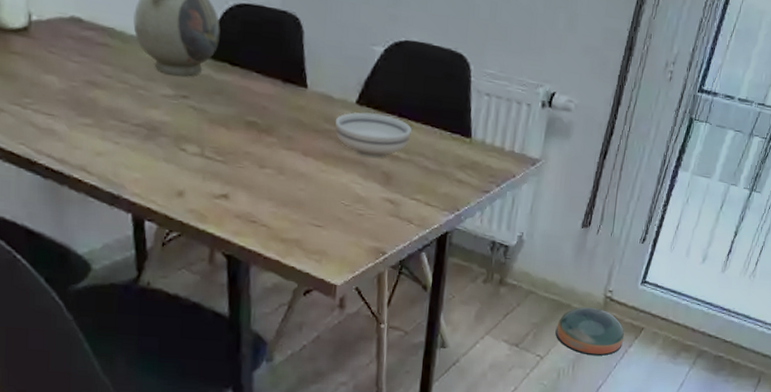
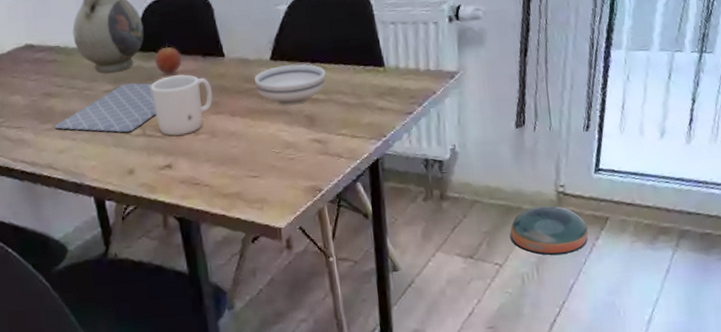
placemat: none [95,91,220,149] -> present [55,83,156,133]
mug: none [217,95,288,165] -> present [150,74,213,136]
fruit: none [227,58,259,94] -> present [154,44,182,75]

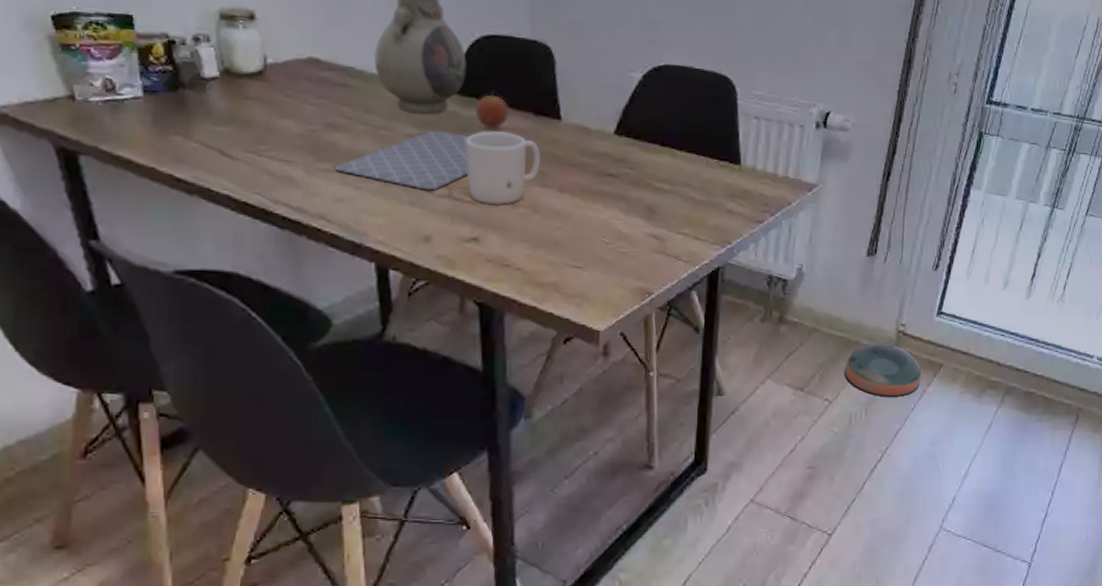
bowl: present [254,63,326,105] -> none [591,142,675,191]

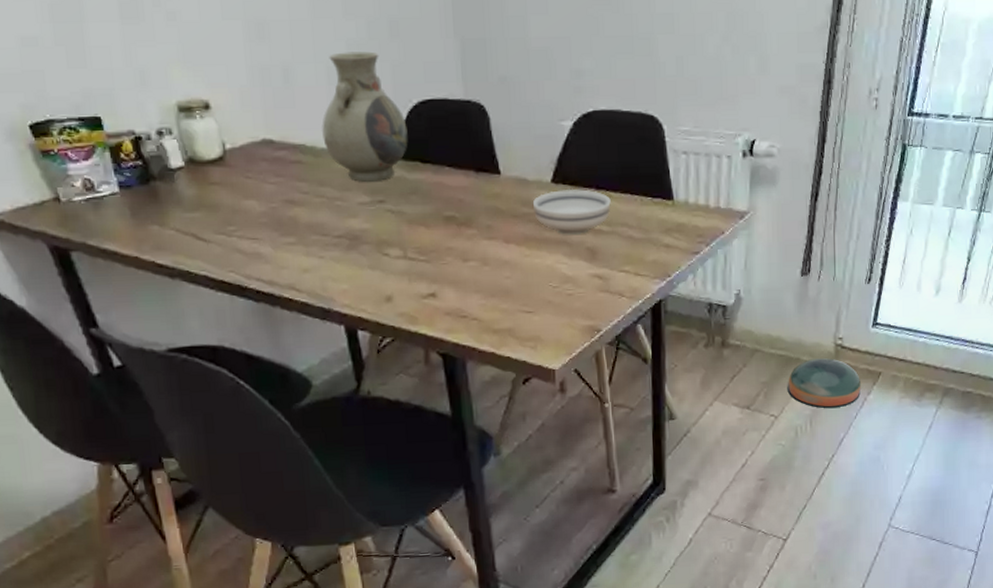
placemat: present [335,130,468,191] -> none [298,196,420,254]
mug: present [465,131,541,205] -> none [413,191,486,261]
fruit: present [475,92,509,130] -> none [419,154,452,190]
bowl: none [591,142,675,191] -> present [532,188,611,235]

